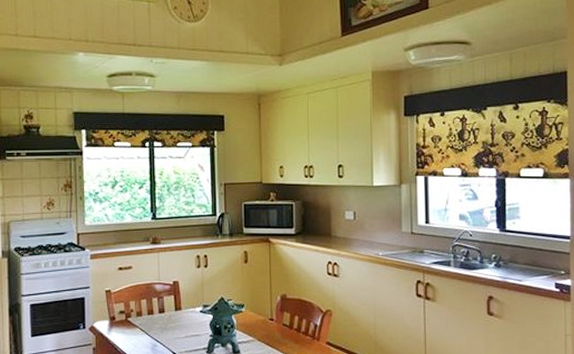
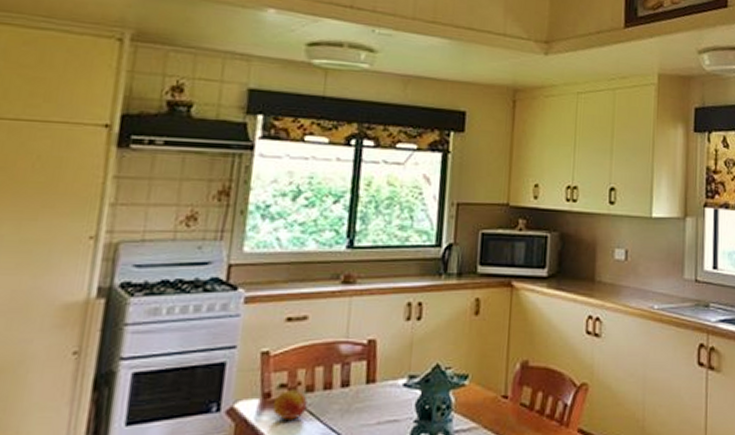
fruit: none [117,314,139,334] -> present [272,388,308,420]

